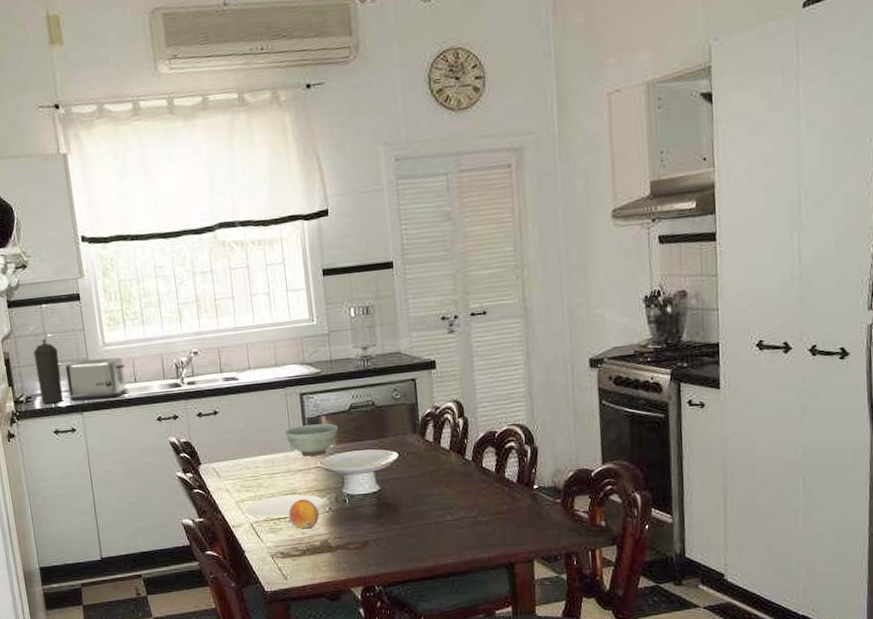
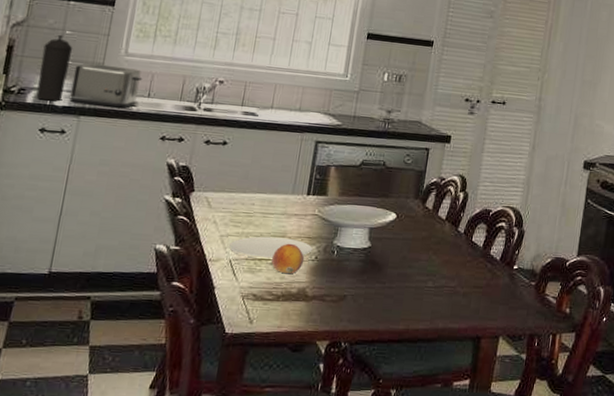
bowl: present [284,423,339,456] -> none [290,171,346,204]

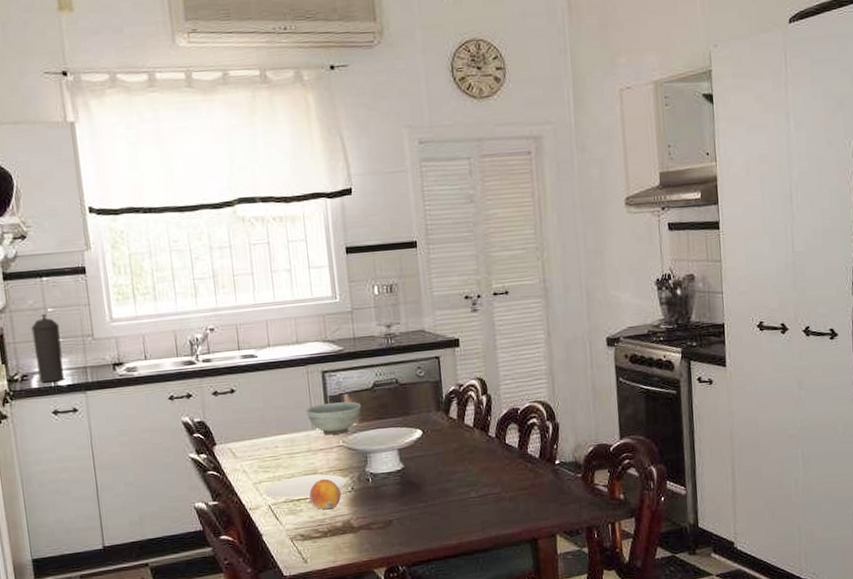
toaster: present [69,63,143,109] -> none [67,333,135,380]
bowl: none [290,171,346,204] -> present [305,401,362,435]

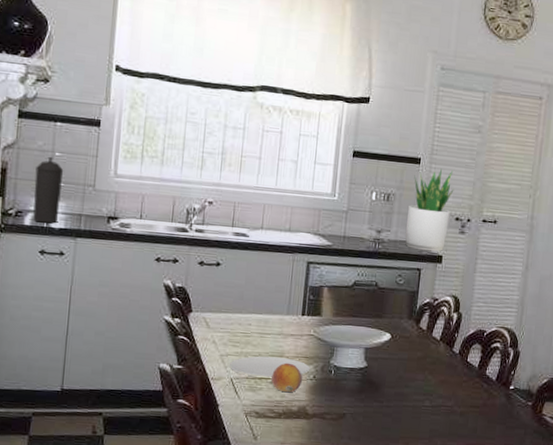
bowl: present [305,401,362,435] -> none [284,292,339,324]
planter: none [413,247,460,338] -> present [405,168,454,252]

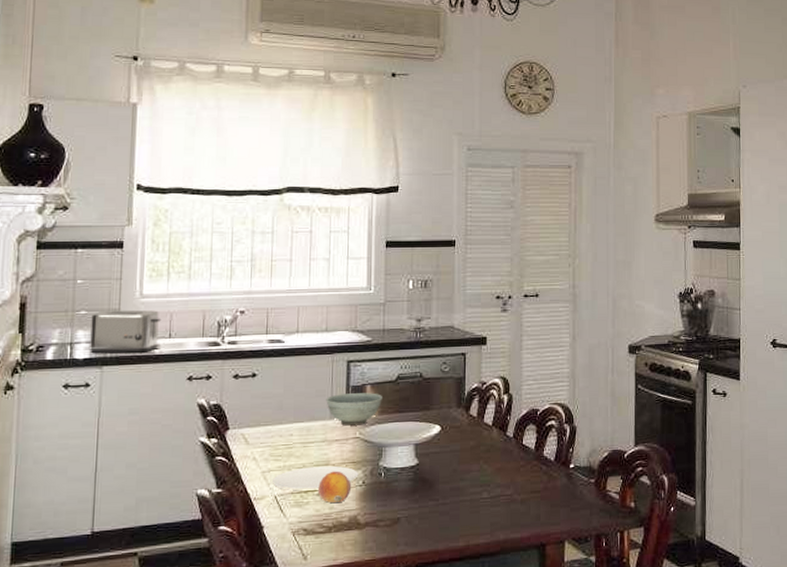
canister: present [33,156,64,224] -> none [55,285,87,355]
toaster: none [65,184,134,231] -> present [90,310,162,354]
bowl: none [284,292,339,324] -> present [326,393,384,426]
planter: present [405,168,454,252] -> none [446,248,492,334]

